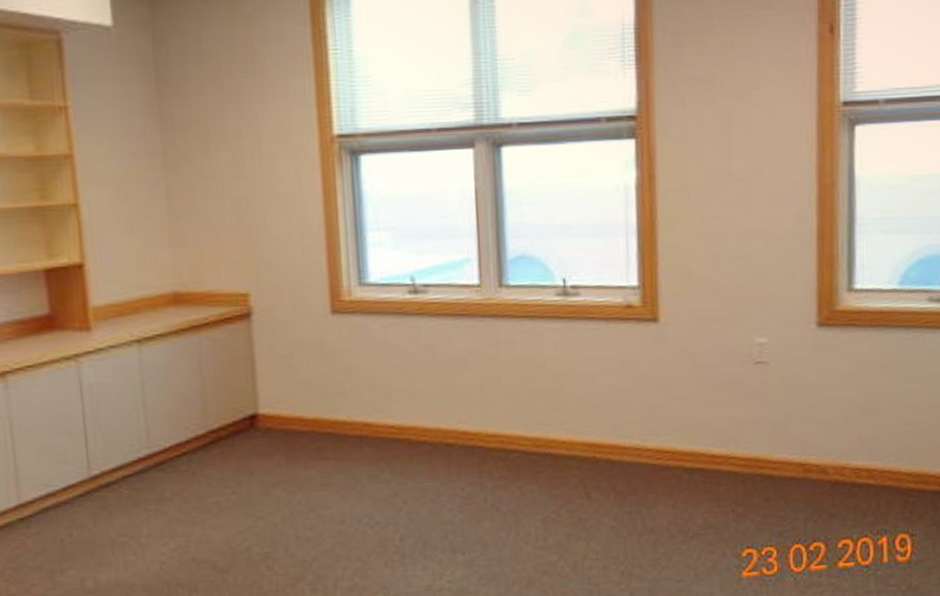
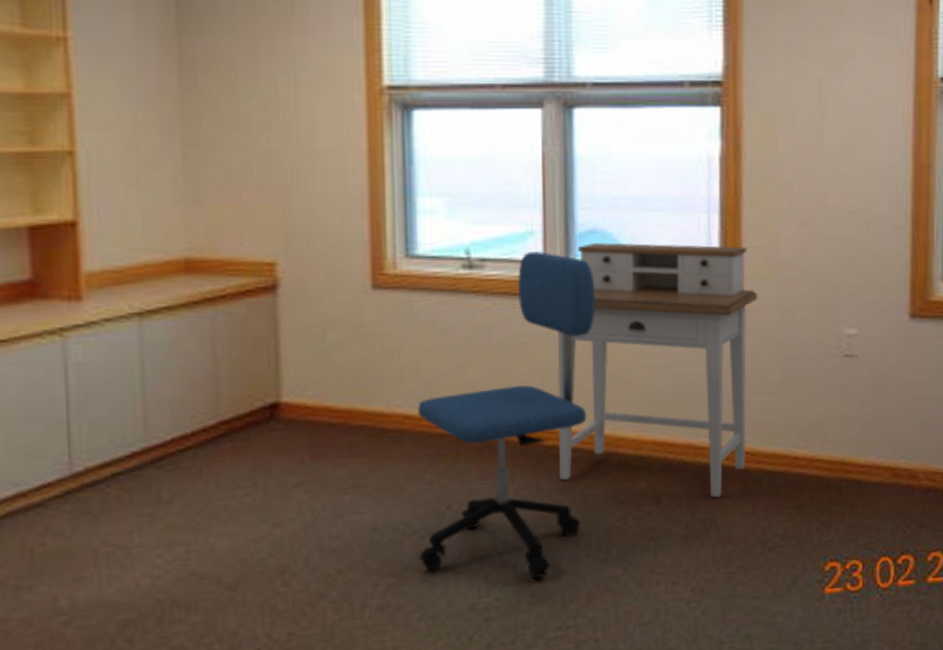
office chair: none [375,275,527,565] -> present [418,250,595,580]
desk: none [494,265,674,492] -> present [557,243,758,498]

